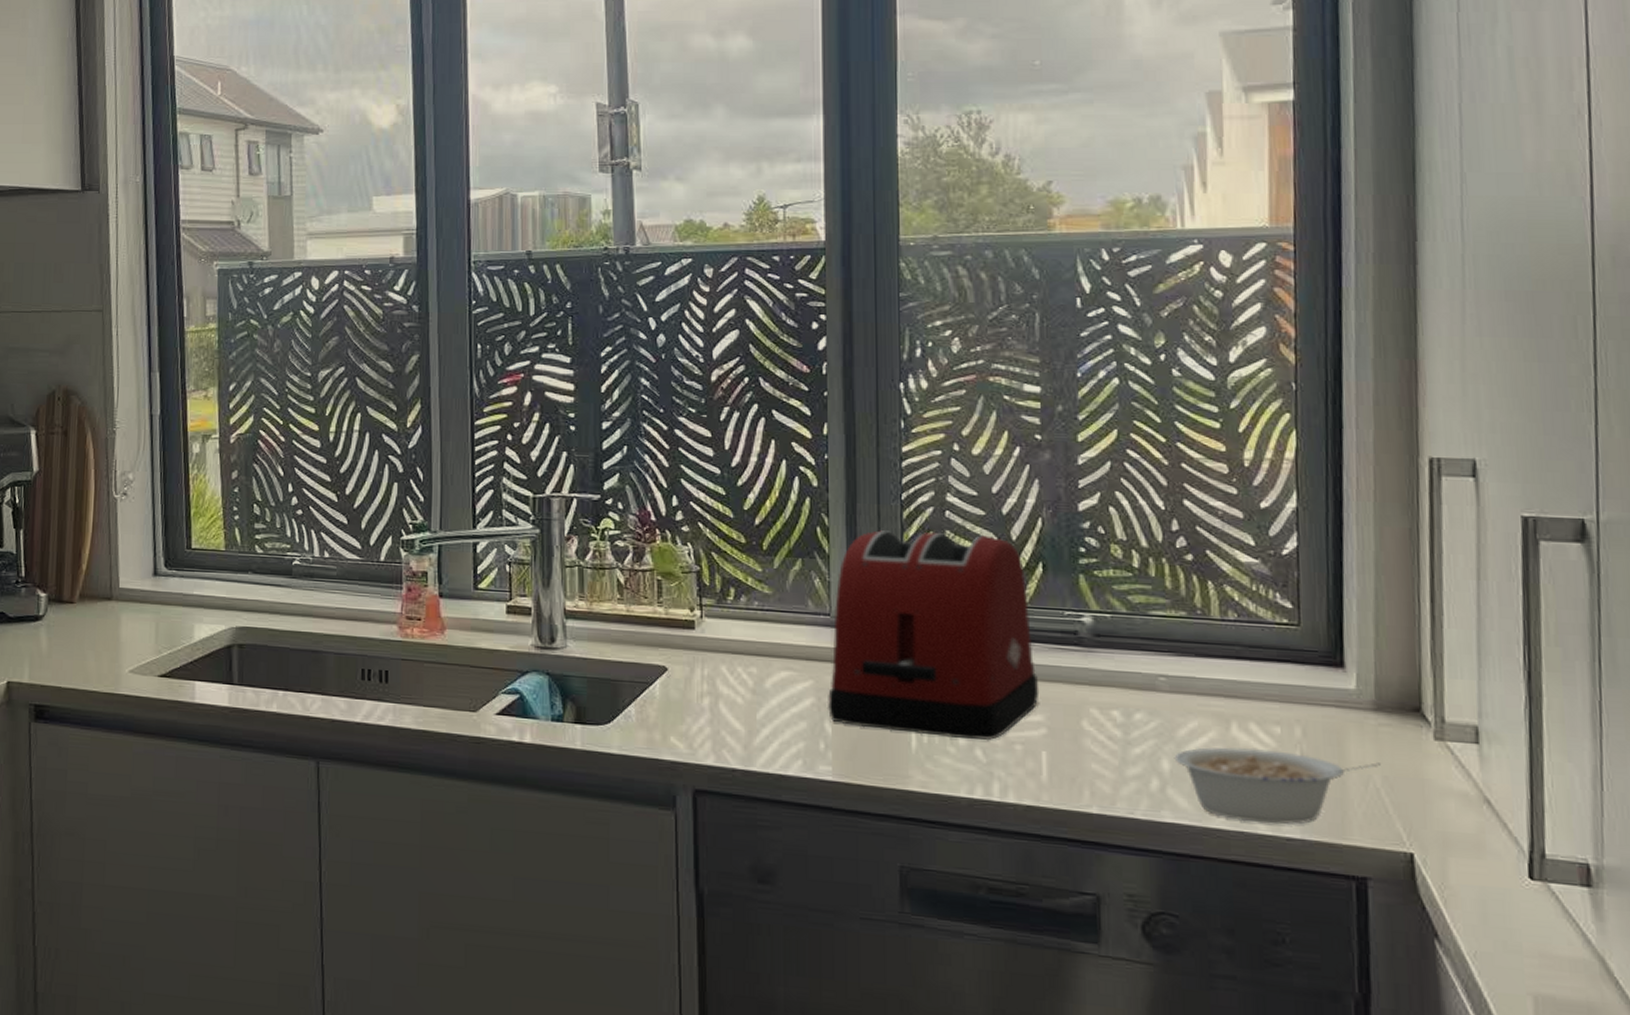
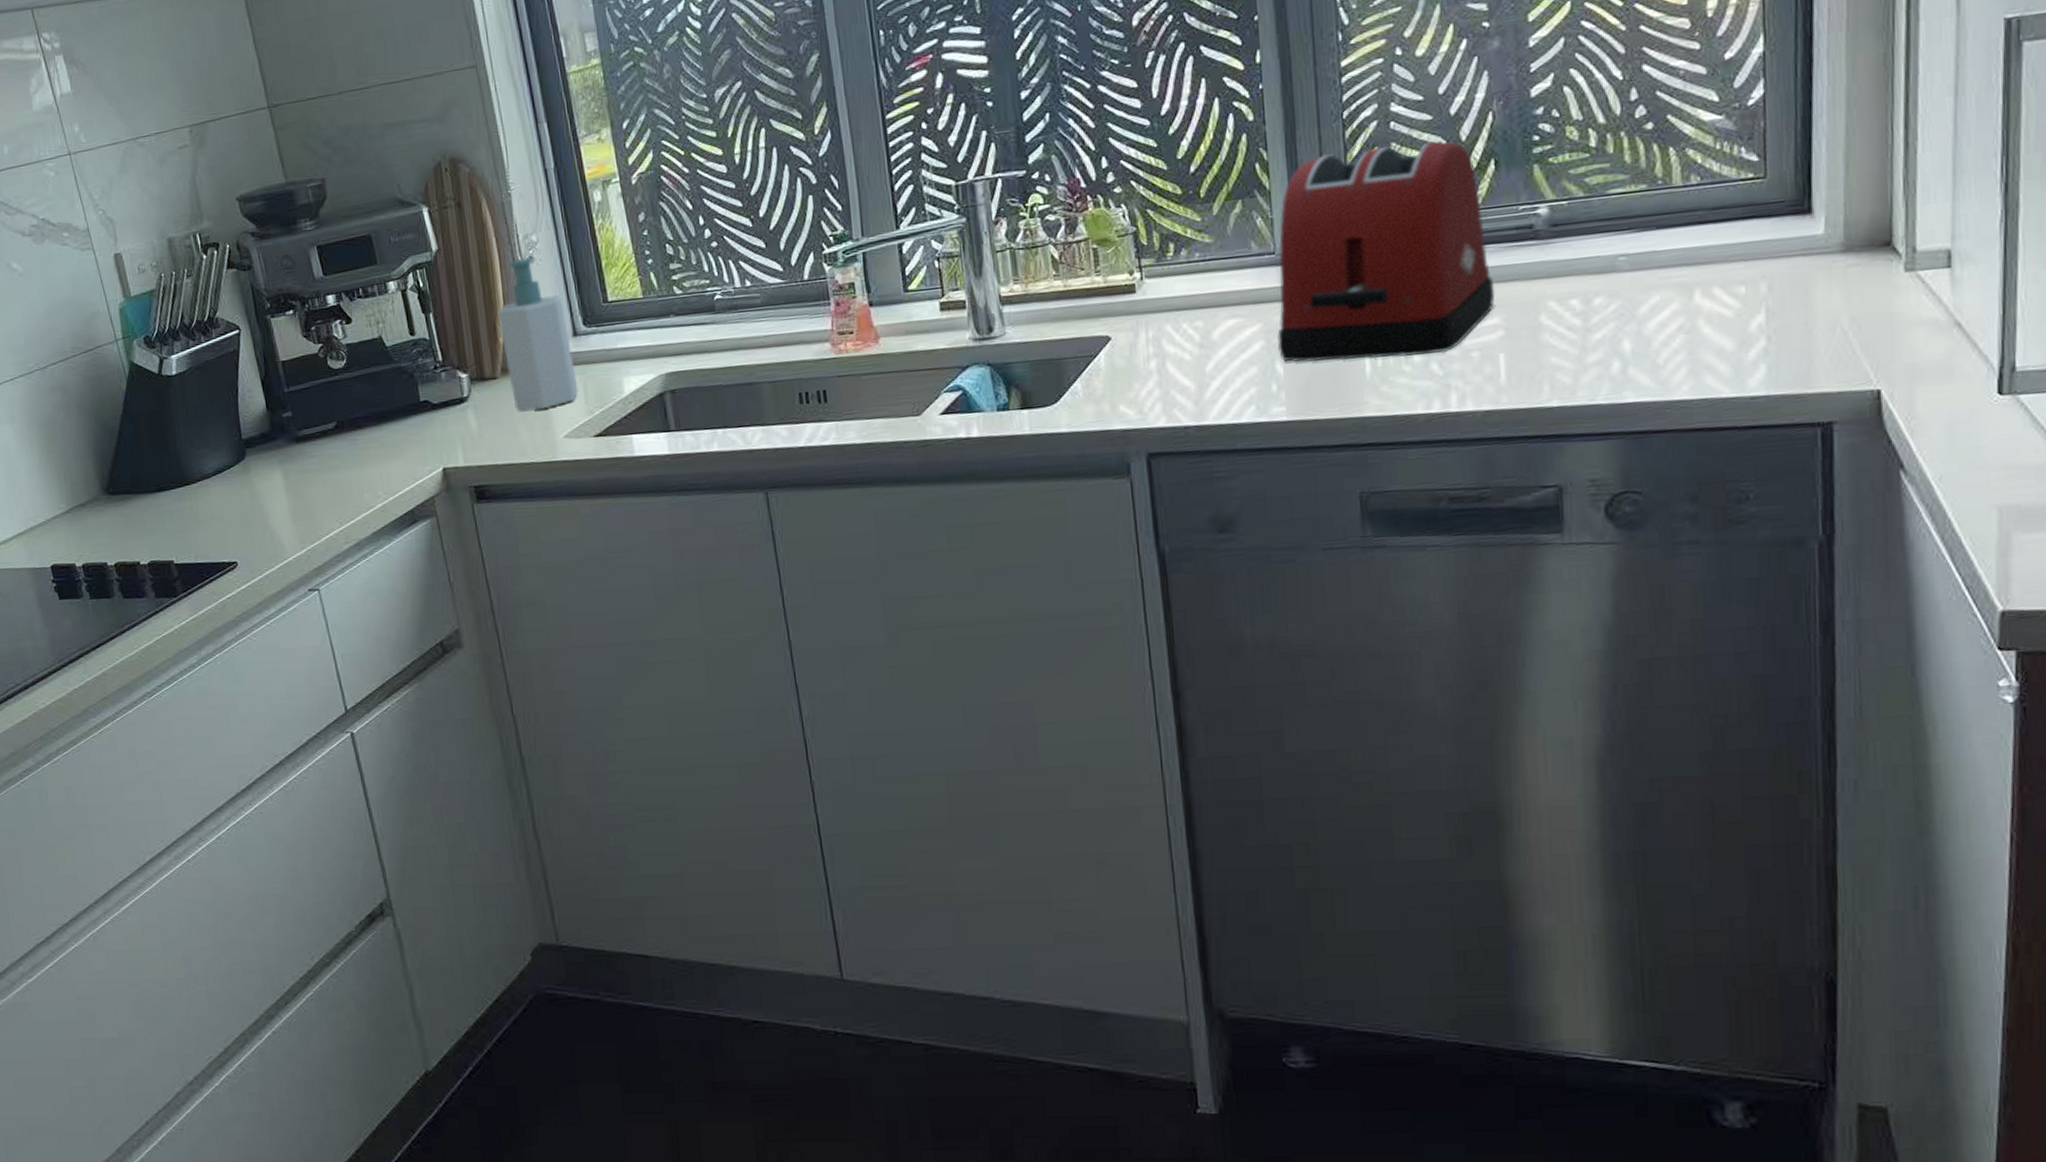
soap bottle: none [84,493,151,641] -> present [497,257,579,410]
legume: present [1174,747,1381,825] -> none [1635,304,1848,389]

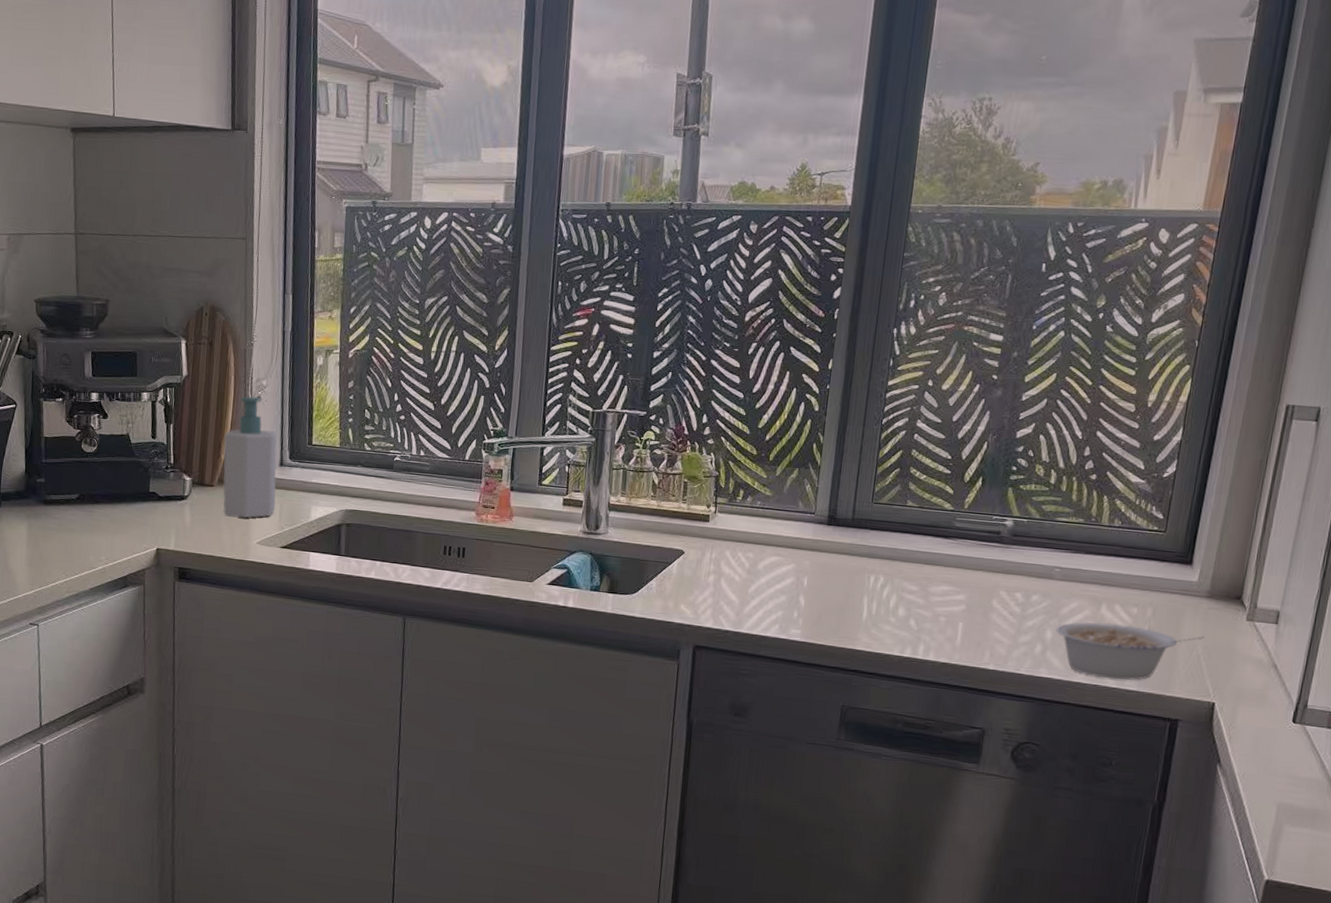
toaster: present [1277,140,1496,362] -> none [803,448,968,614]
legume: none [1635,304,1848,389] -> present [1055,622,1204,680]

